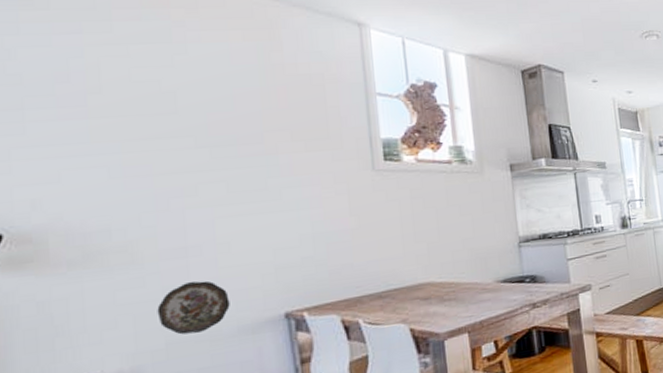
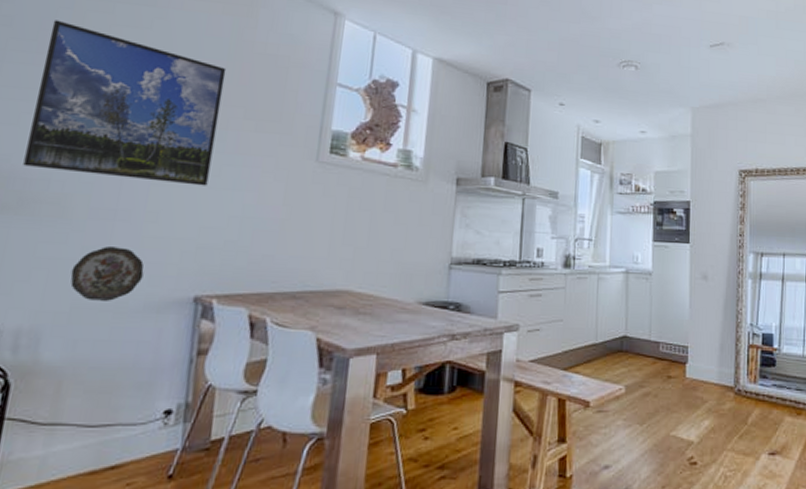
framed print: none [66,71,271,222] -> present [23,20,227,186]

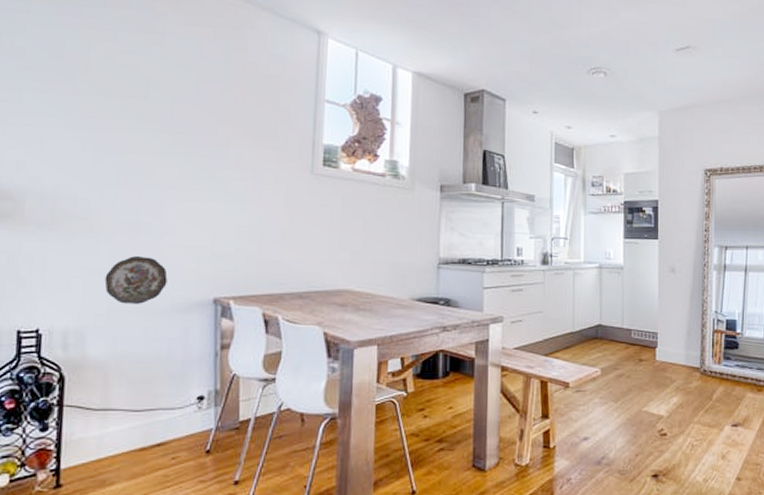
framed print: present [23,20,227,186] -> none [52,50,223,200]

